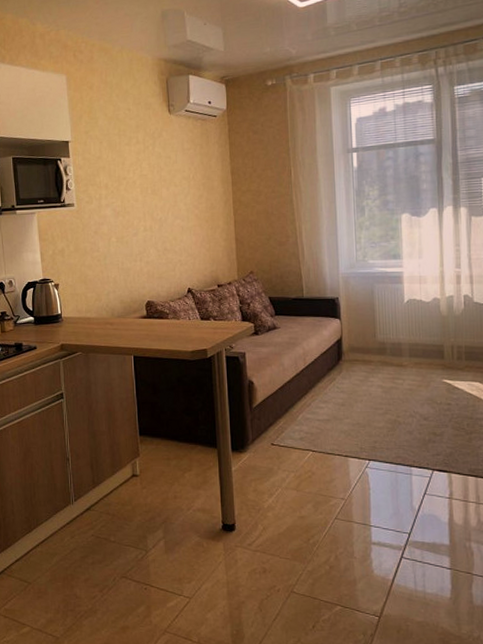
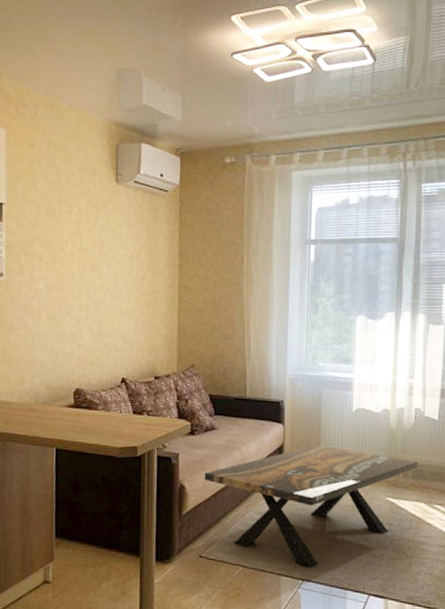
coffee table: none [270,335,471,447] -> present [204,444,419,567]

